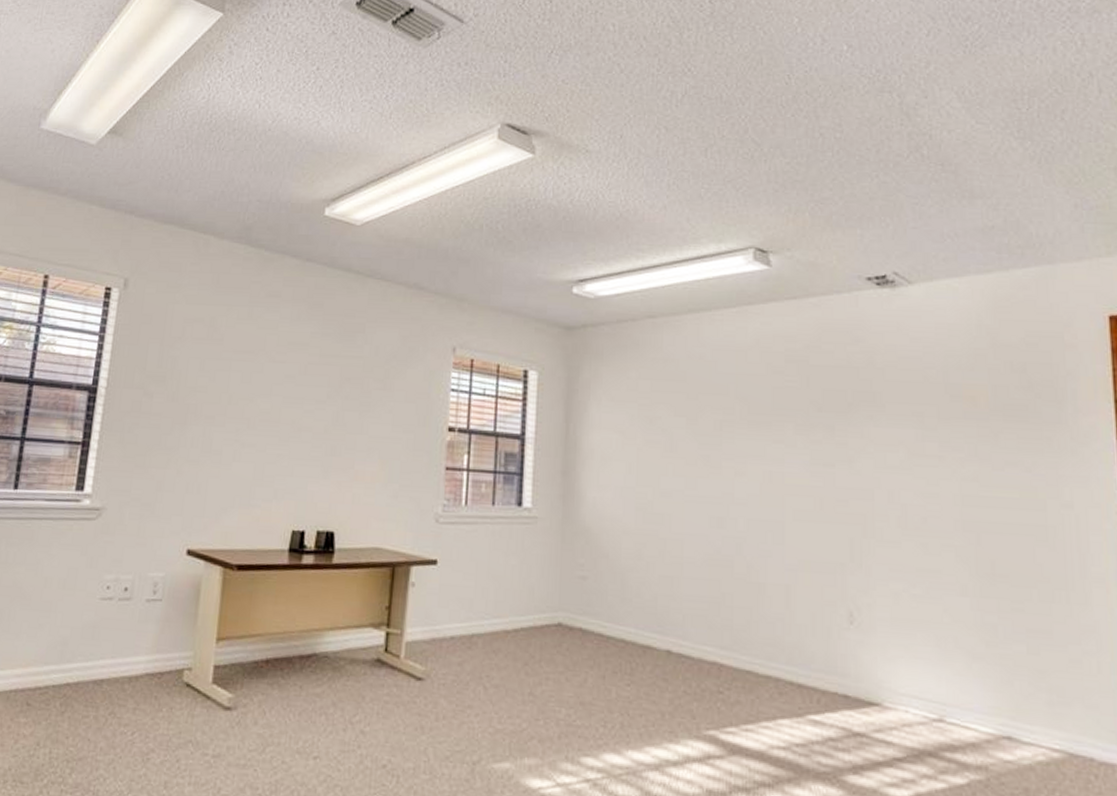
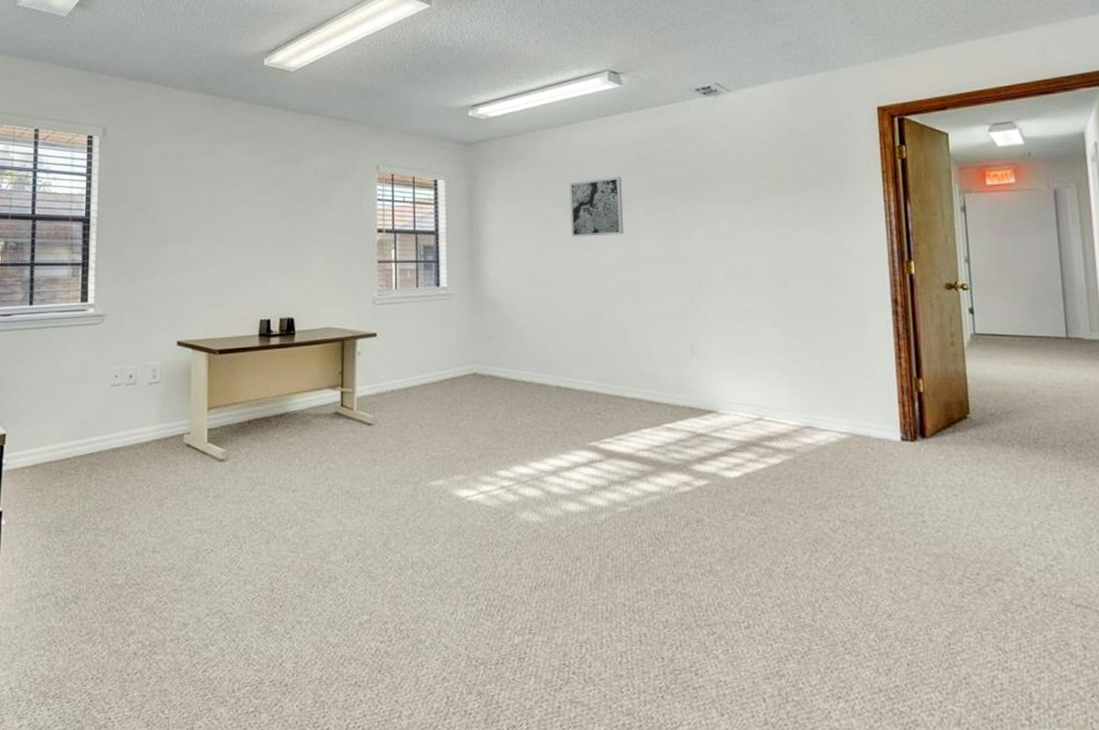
wall art: none [696,382,766,458] -> present [570,177,624,237]

